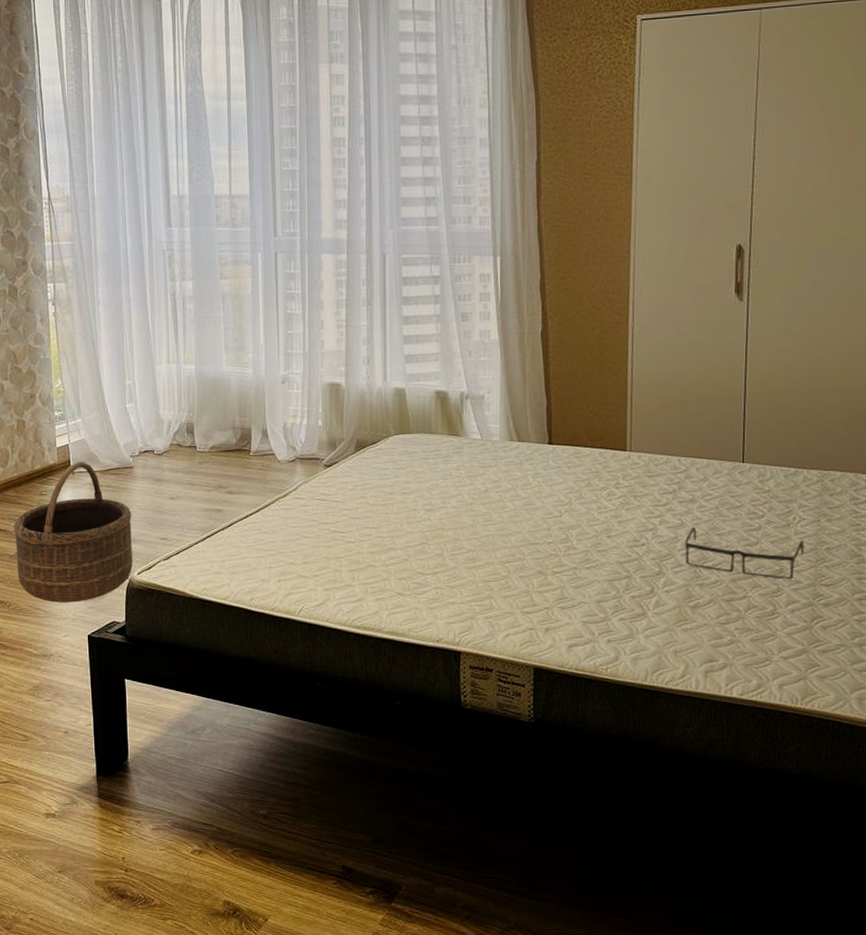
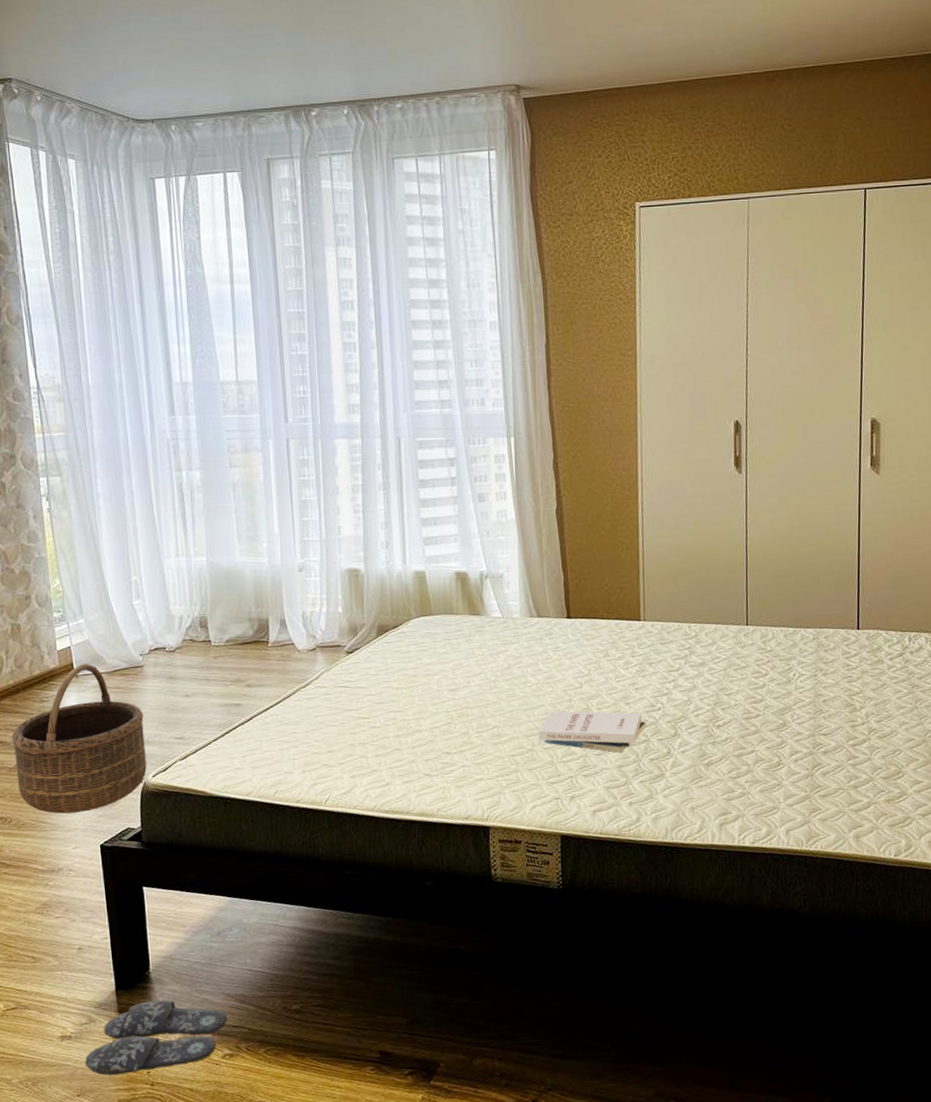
slippers: none [67,789,197,857] -> present [85,1000,227,1075]
books: none [514,537,629,587] -> present [538,710,646,753]
glasses: present [684,527,805,580] -> none [696,689,804,732]

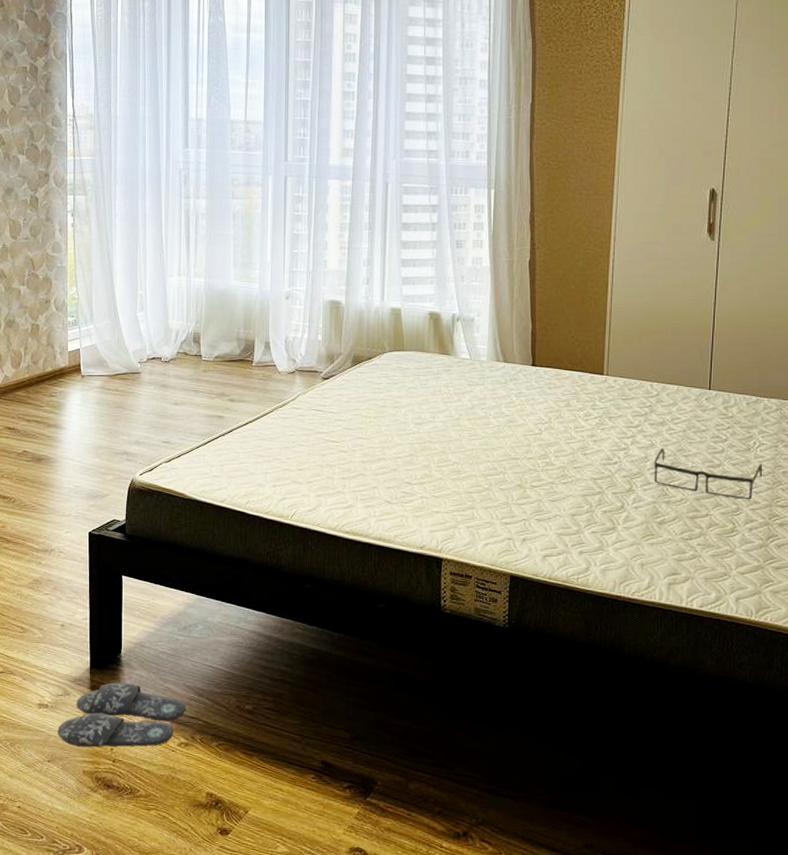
basket: present [12,663,147,814] -> none [23,365,137,500]
books: present [538,710,646,753] -> none [496,453,602,501]
glasses: none [696,689,804,732] -> present [653,448,763,500]

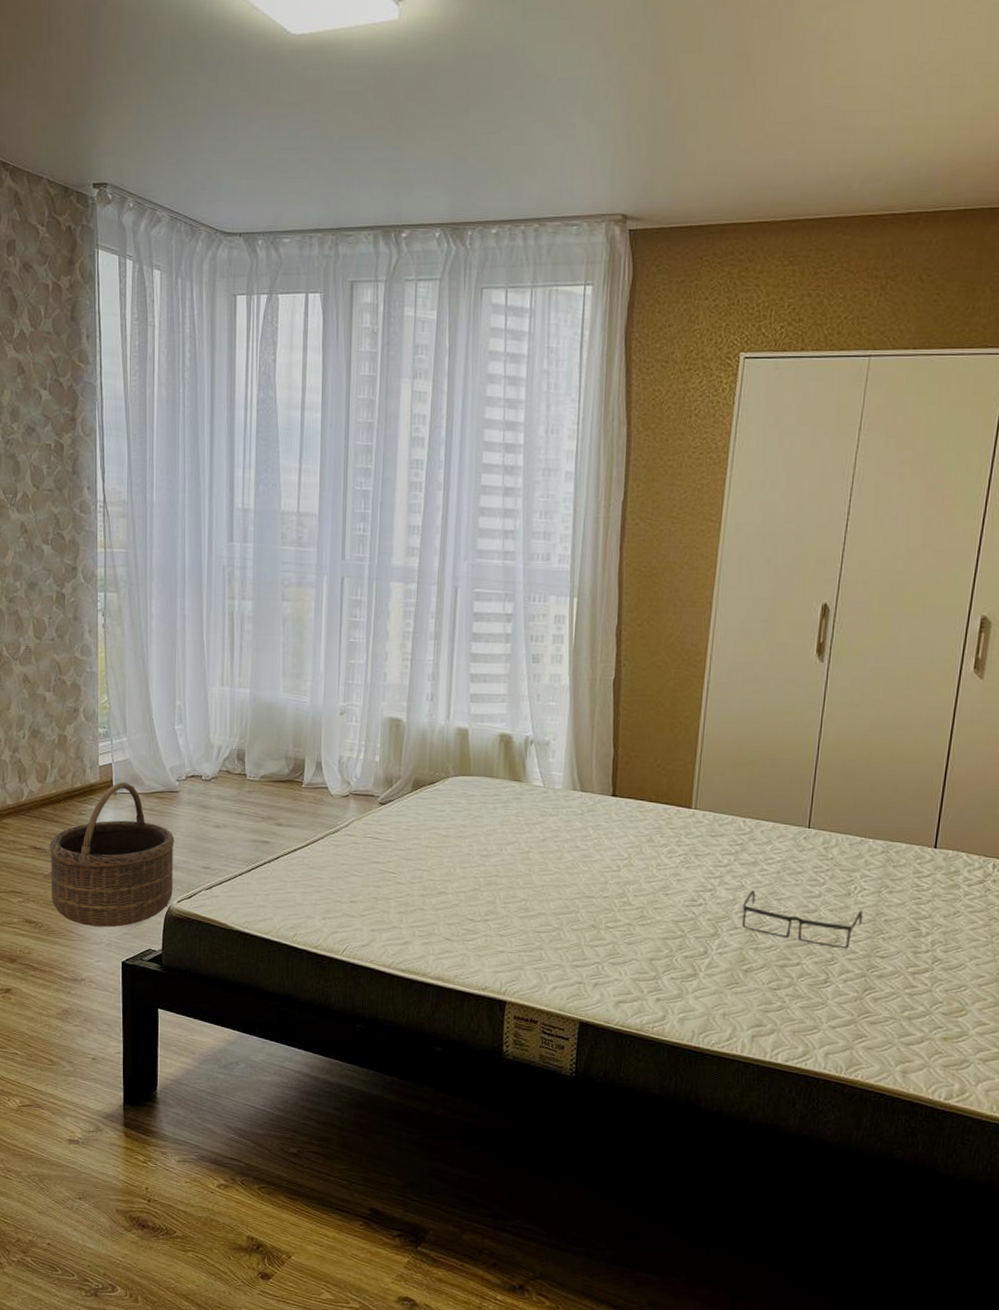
basket: none [23,365,137,500] -> present [50,781,175,927]
slippers: present [58,682,185,747] -> none [89,1120,225,1187]

